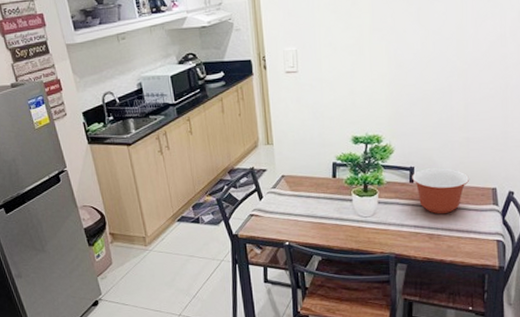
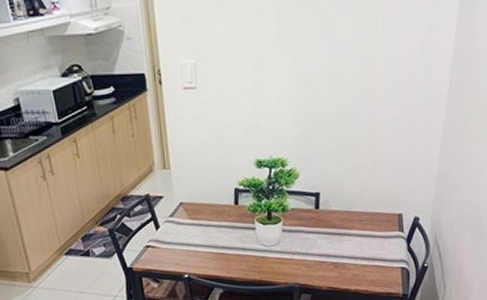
mixing bowl: present [412,168,470,214] -> none [317,193,376,242]

